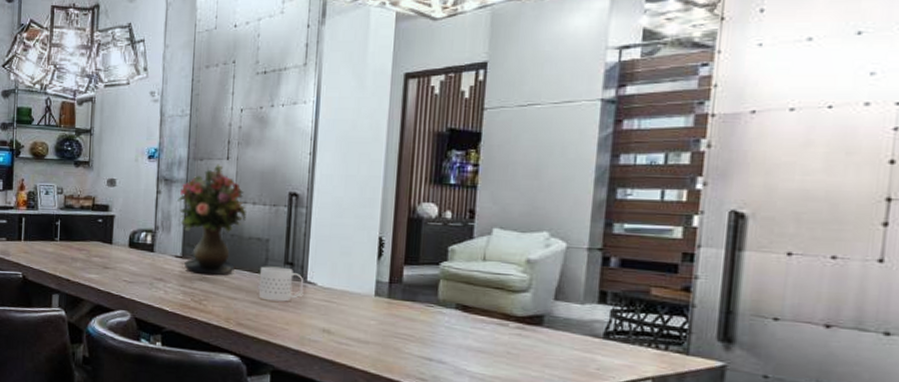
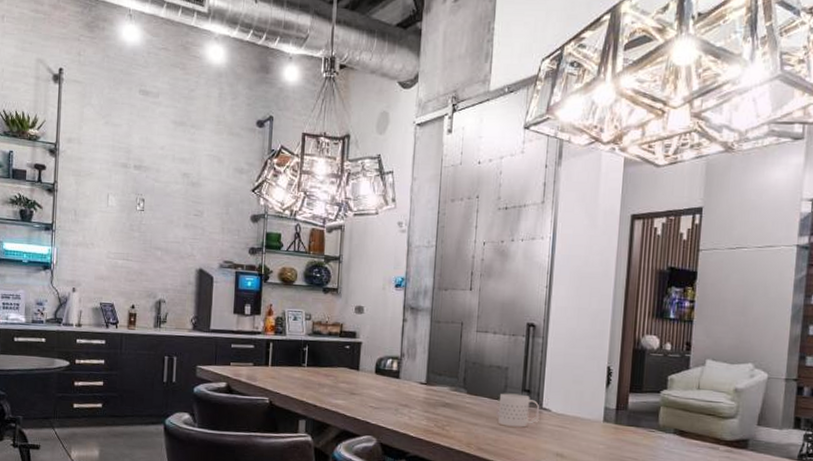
bouquet: present [177,164,246,276] -> none [422,294,487,402]

